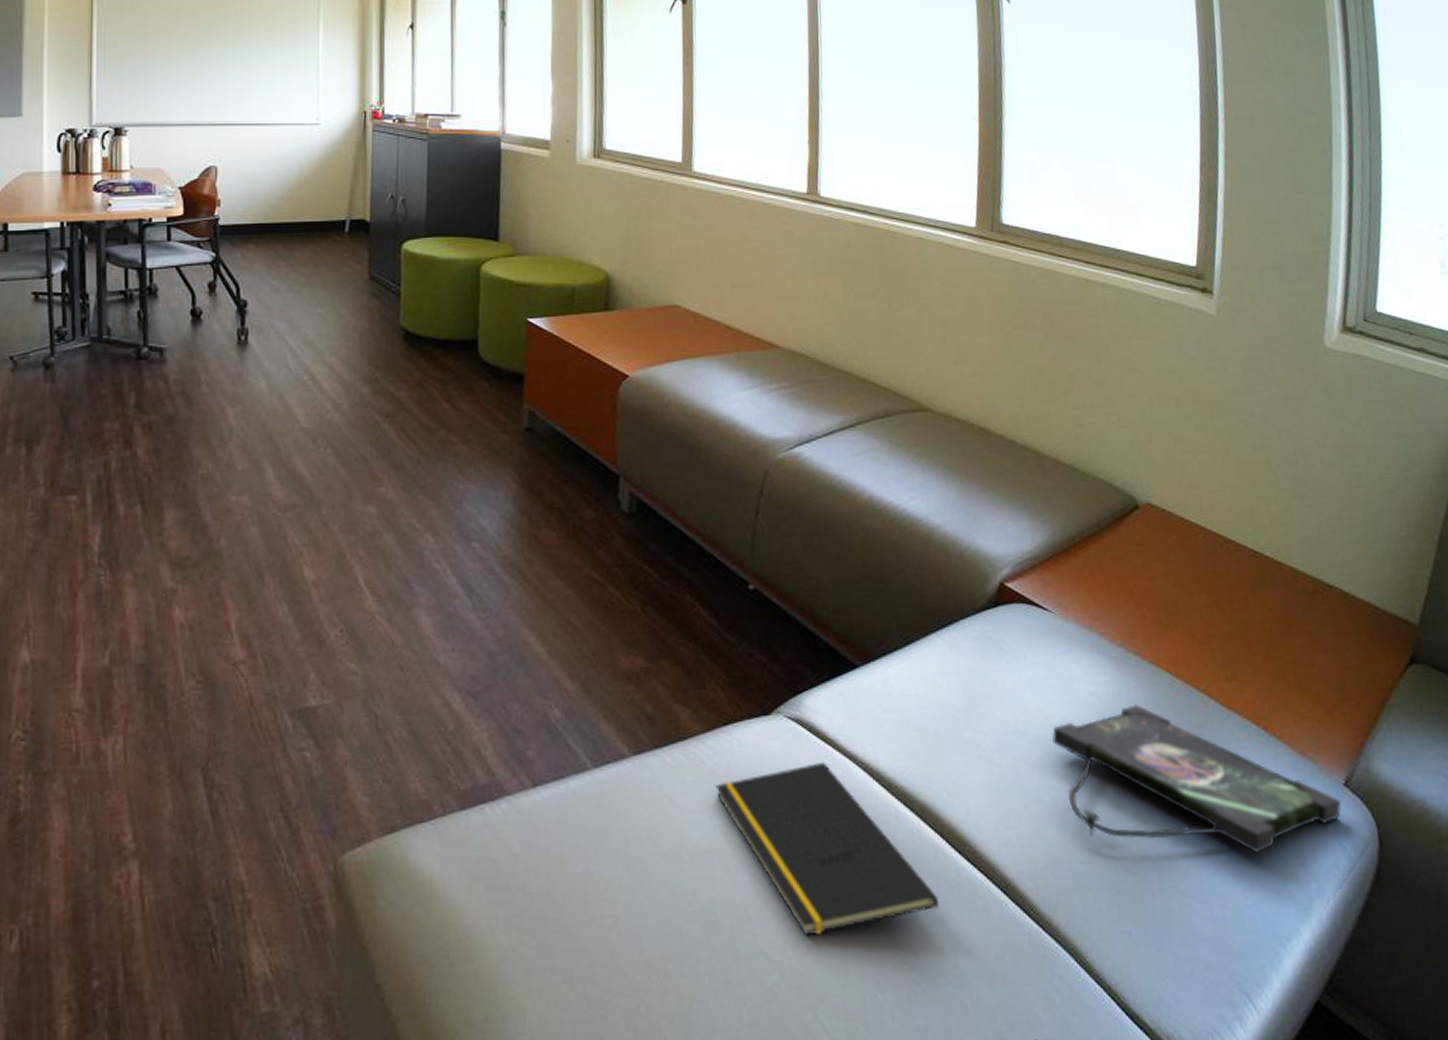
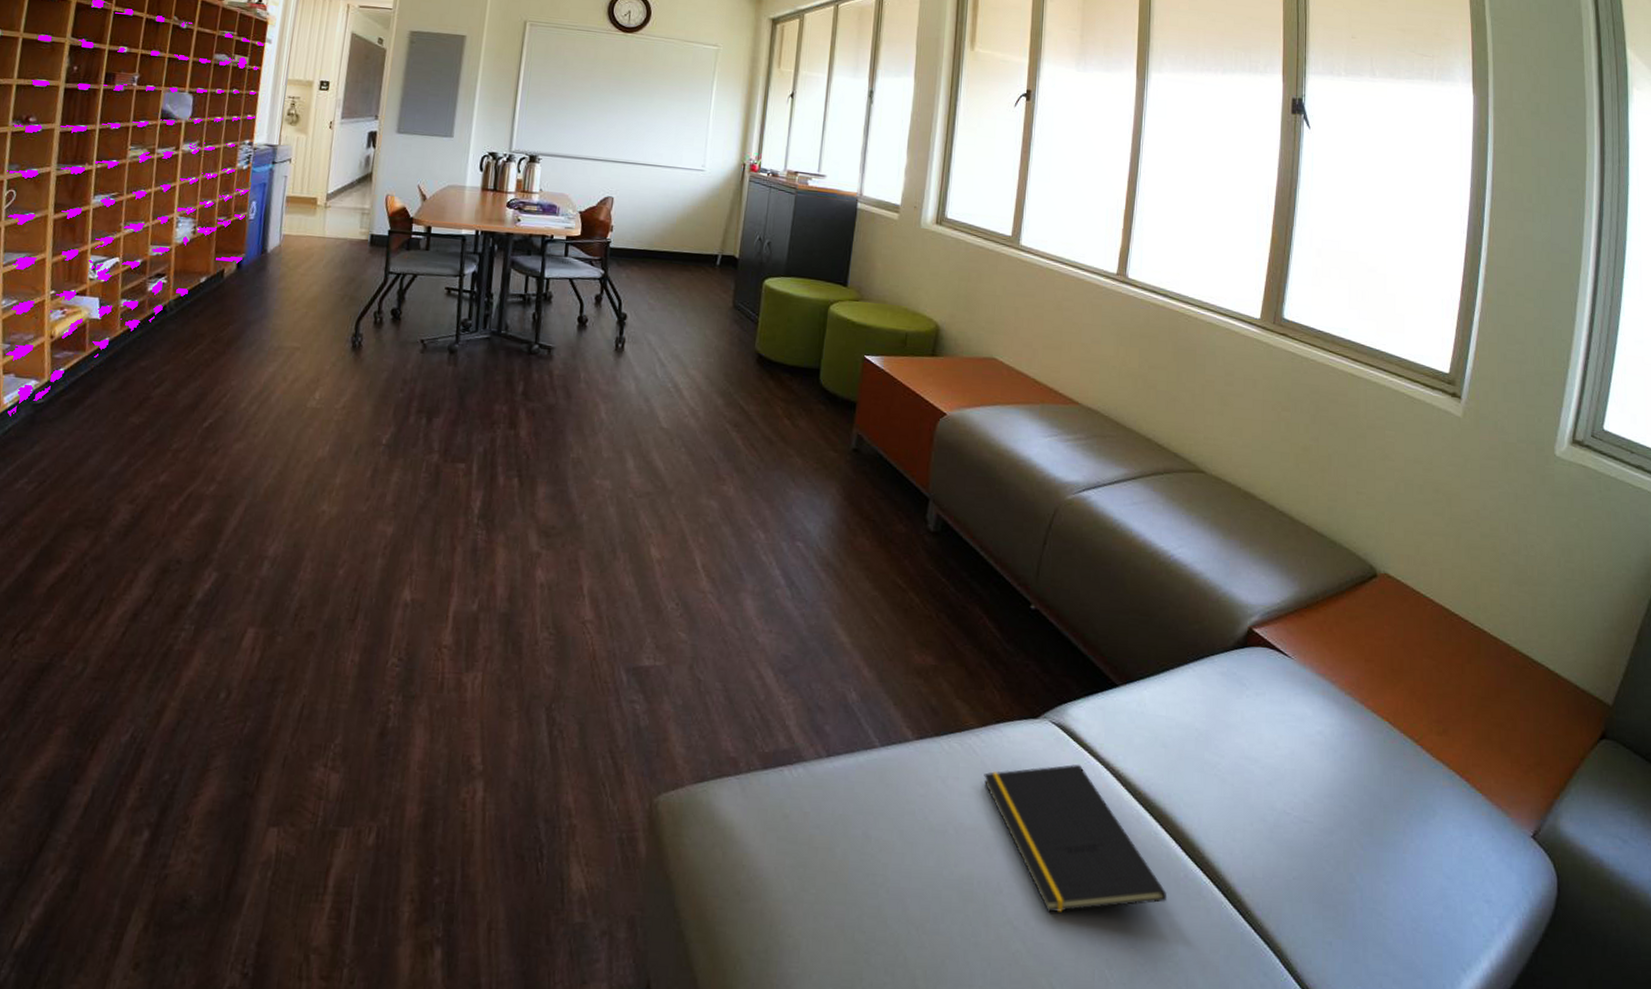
photo frame: present [1052,704,1341,854] -> none [1281,746,1528,888]

